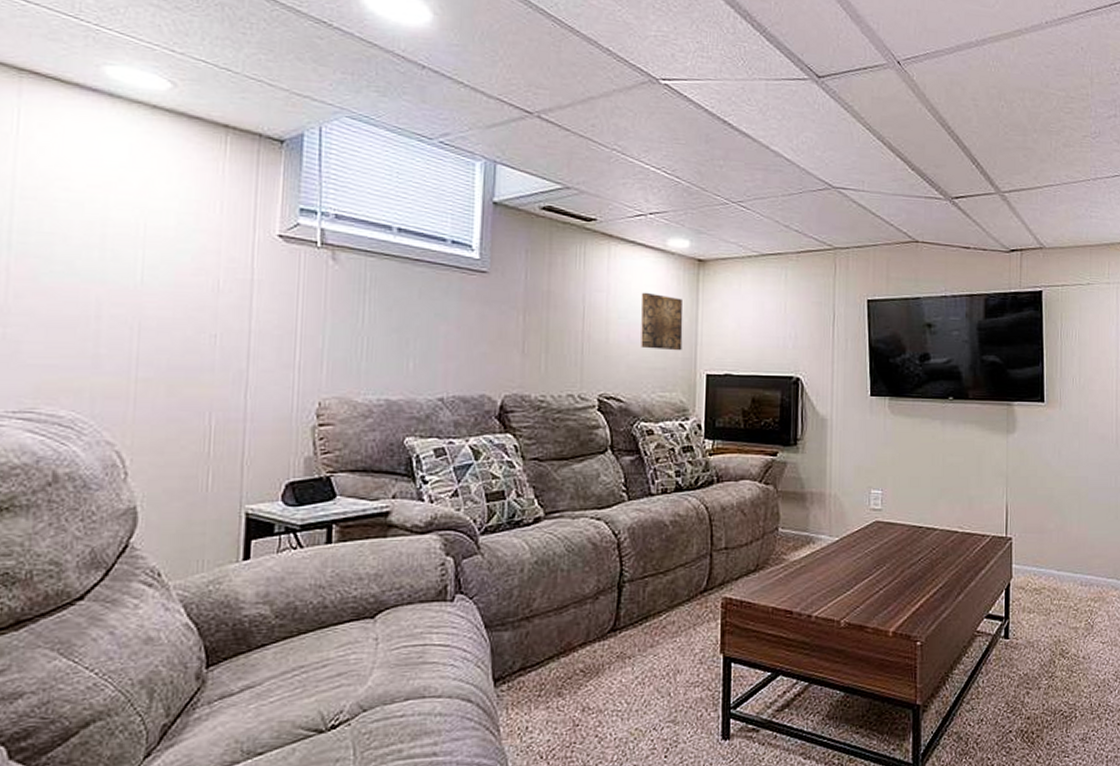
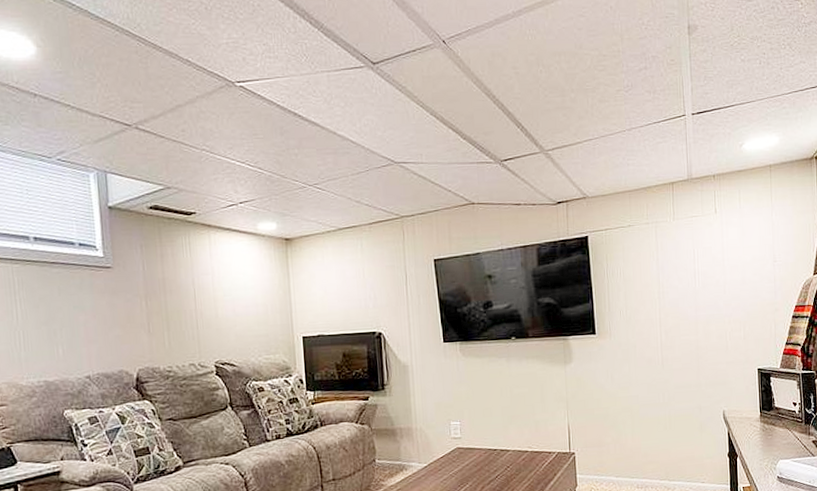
wall art: present [641,292,683,351] -> none [240,271,280,320]

